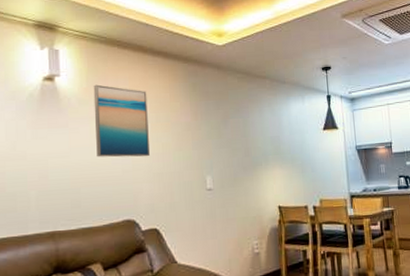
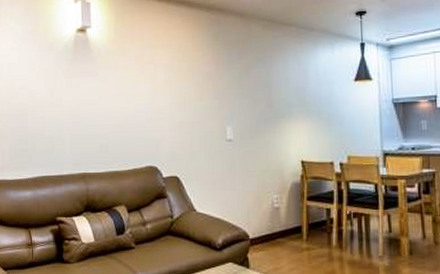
wall art: present [93,84,150,158] -> none [120,35,172,106]

